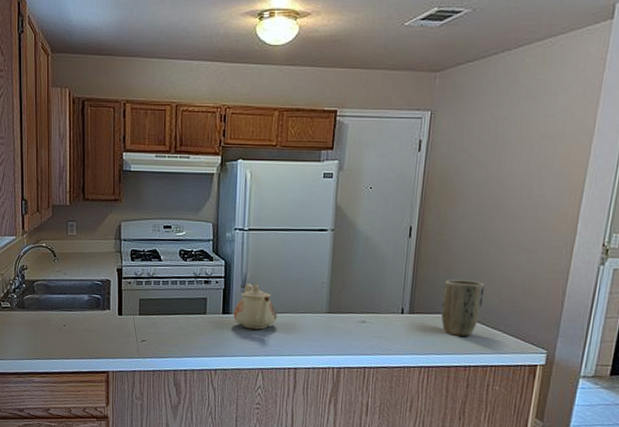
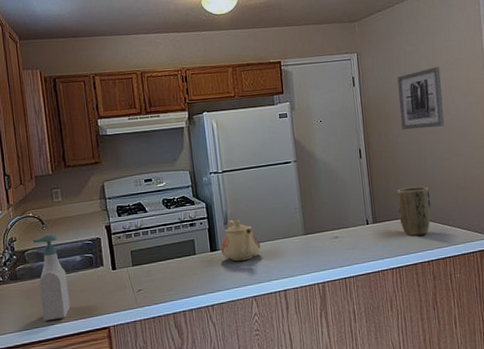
soap bottle: none [43,268,73,355] -> present [32,234,71,322]
wall art: none [467,140,532,214] -> present [397,67,445,130]

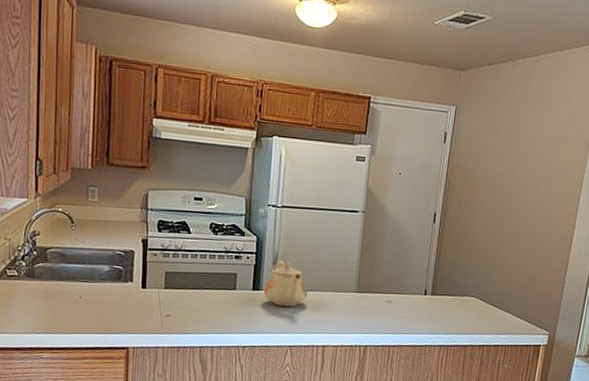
soap bottle: present [32,234,71,322] -> none [56,235,90,329]
plant pot: present [396,186,431,236] -> none [460,264,499,318]
wall art: present [397,67,445,130] -> none [485,140,541,207]

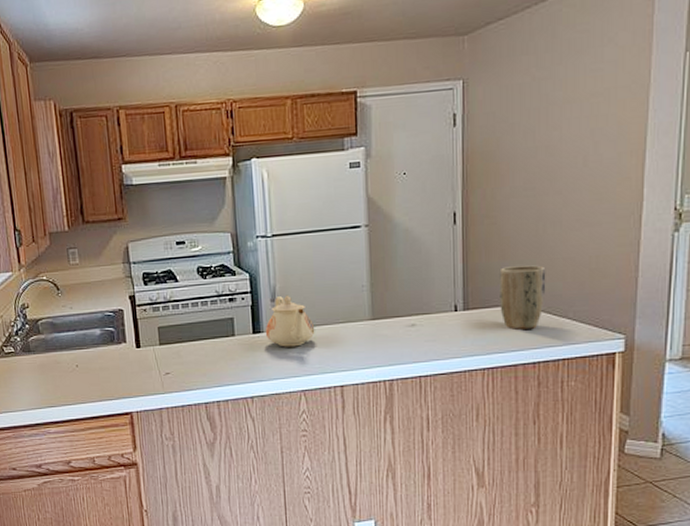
plant pot: none [460,264,499,318] -> present [499,265,546,330]

